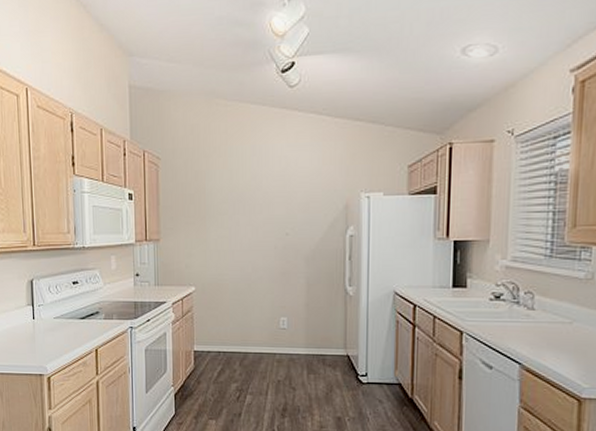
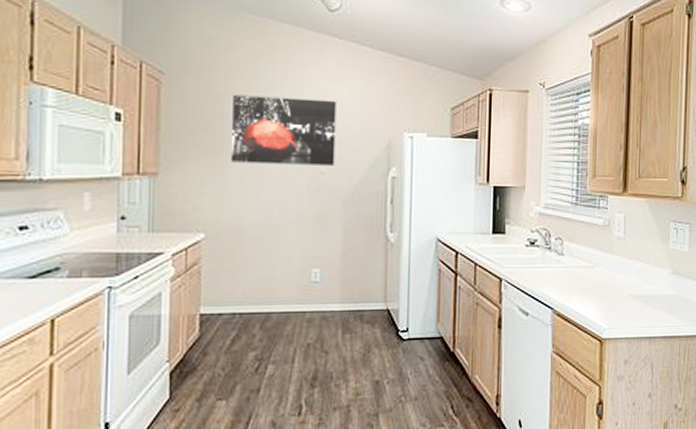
wall art: none [211,168,298,228] -> present [230,94,337,166]

